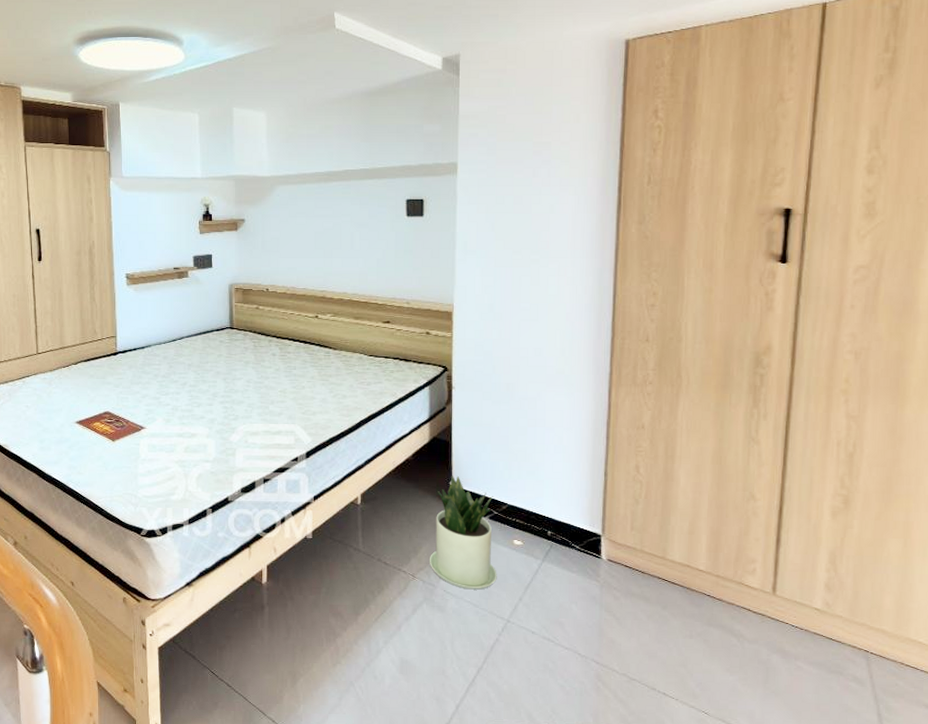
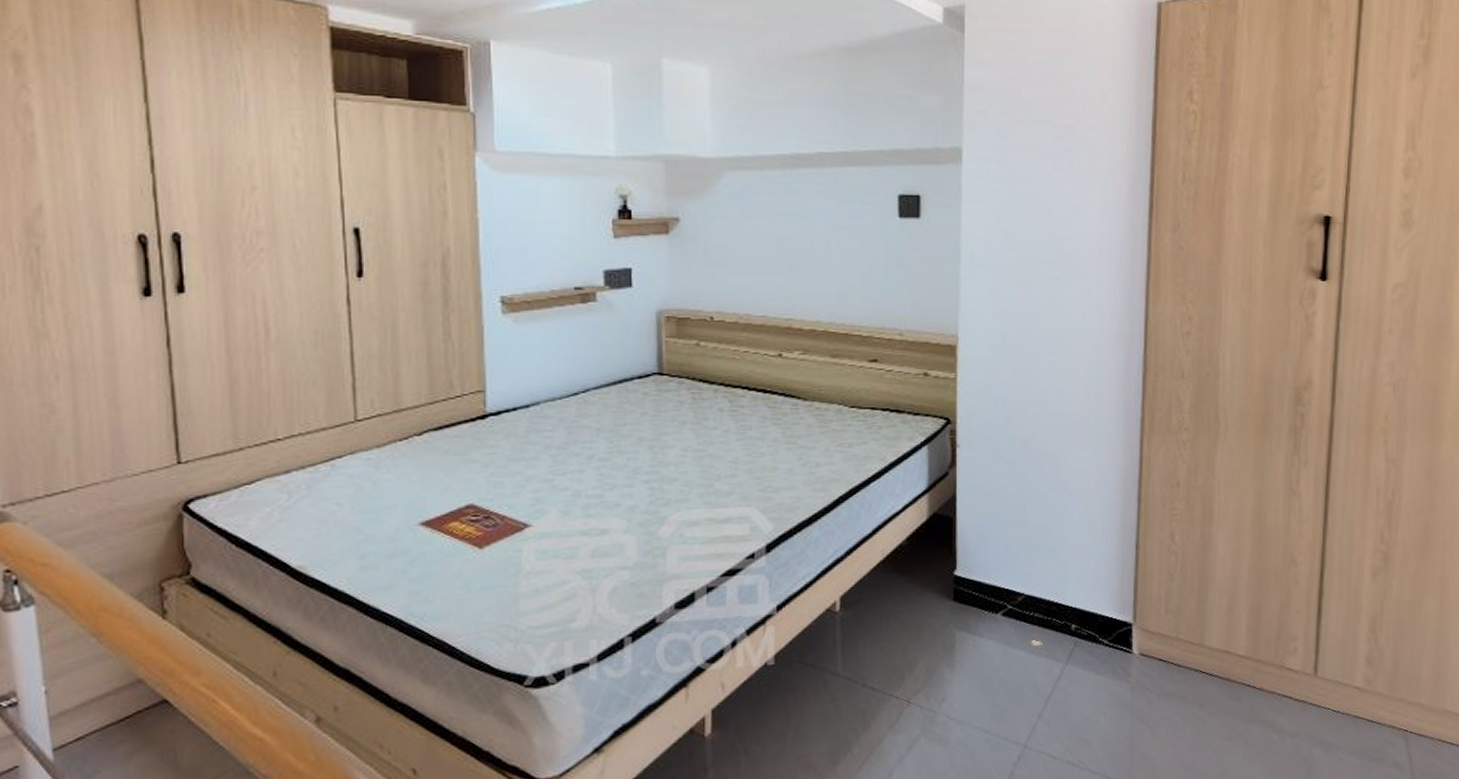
planter: present [430,475,497,590] -> none [929,562,1012,712]

